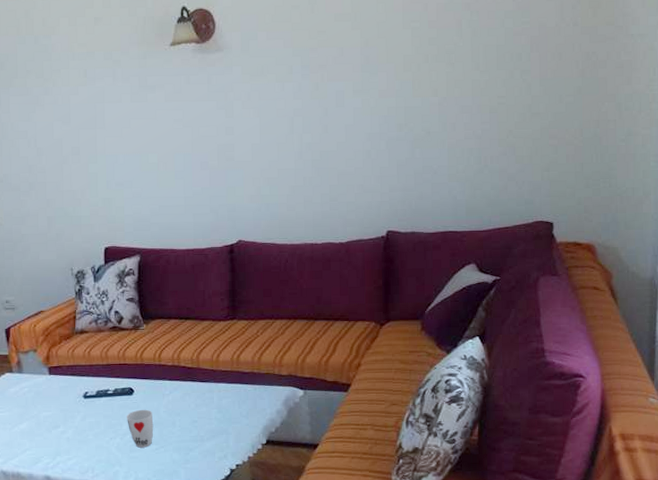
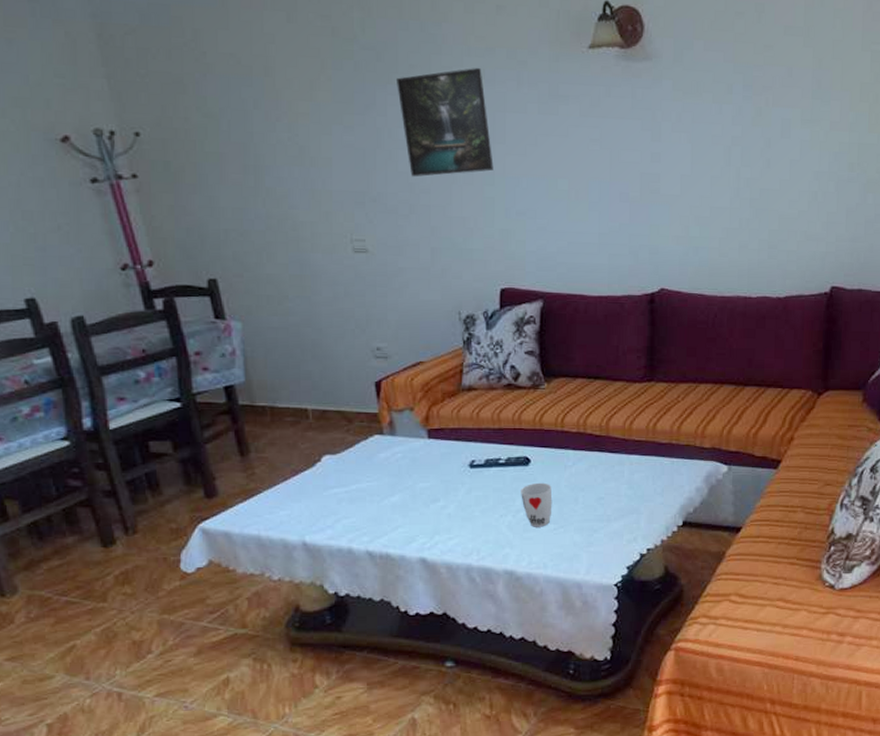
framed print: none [16,68,96,161] -> present [395,67,494,177]

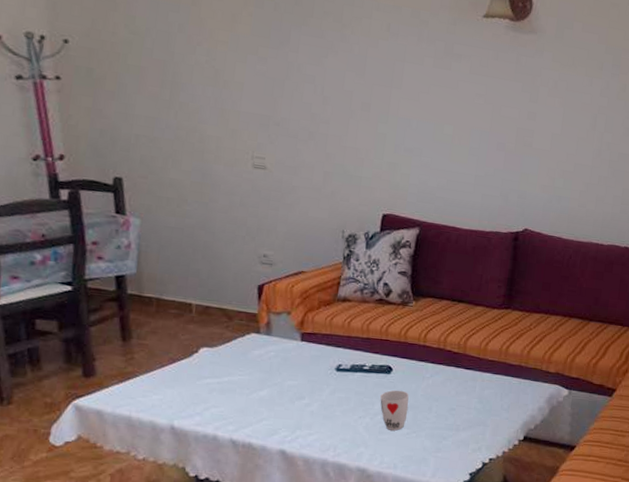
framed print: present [395,67,494,177] -> none [310,21,389,111]

